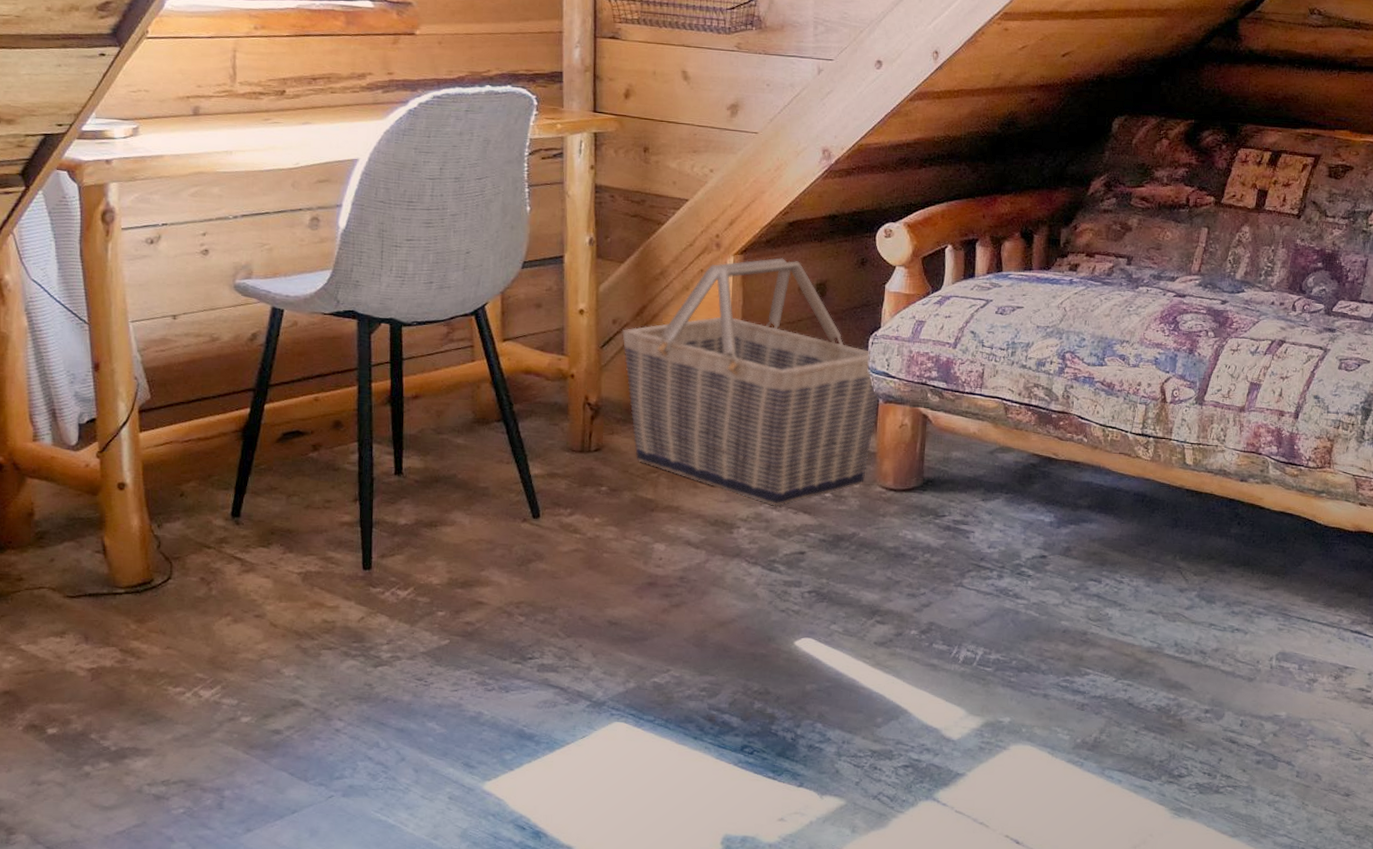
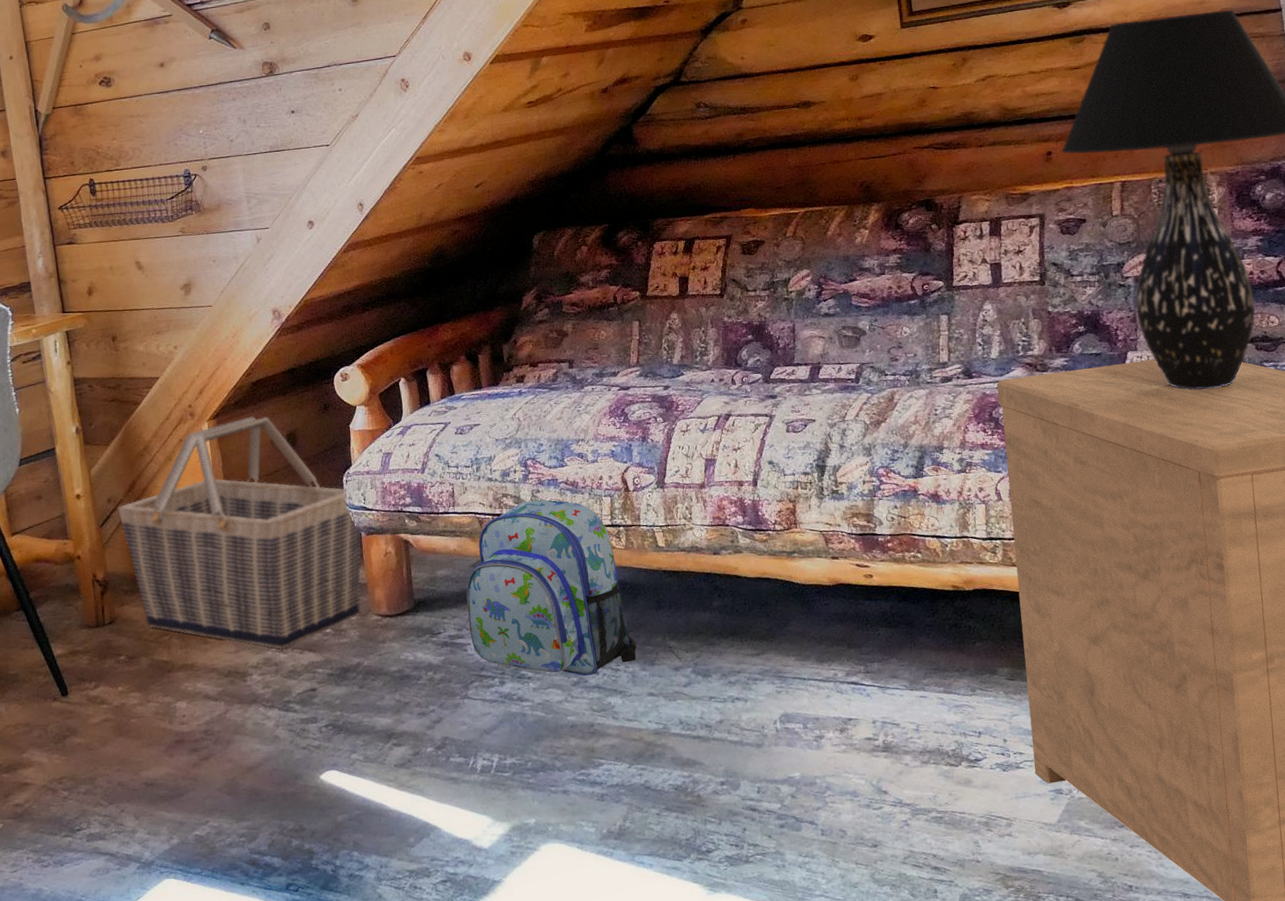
backpack: none [975,393,1145,584] -> present [466,497,637,677]

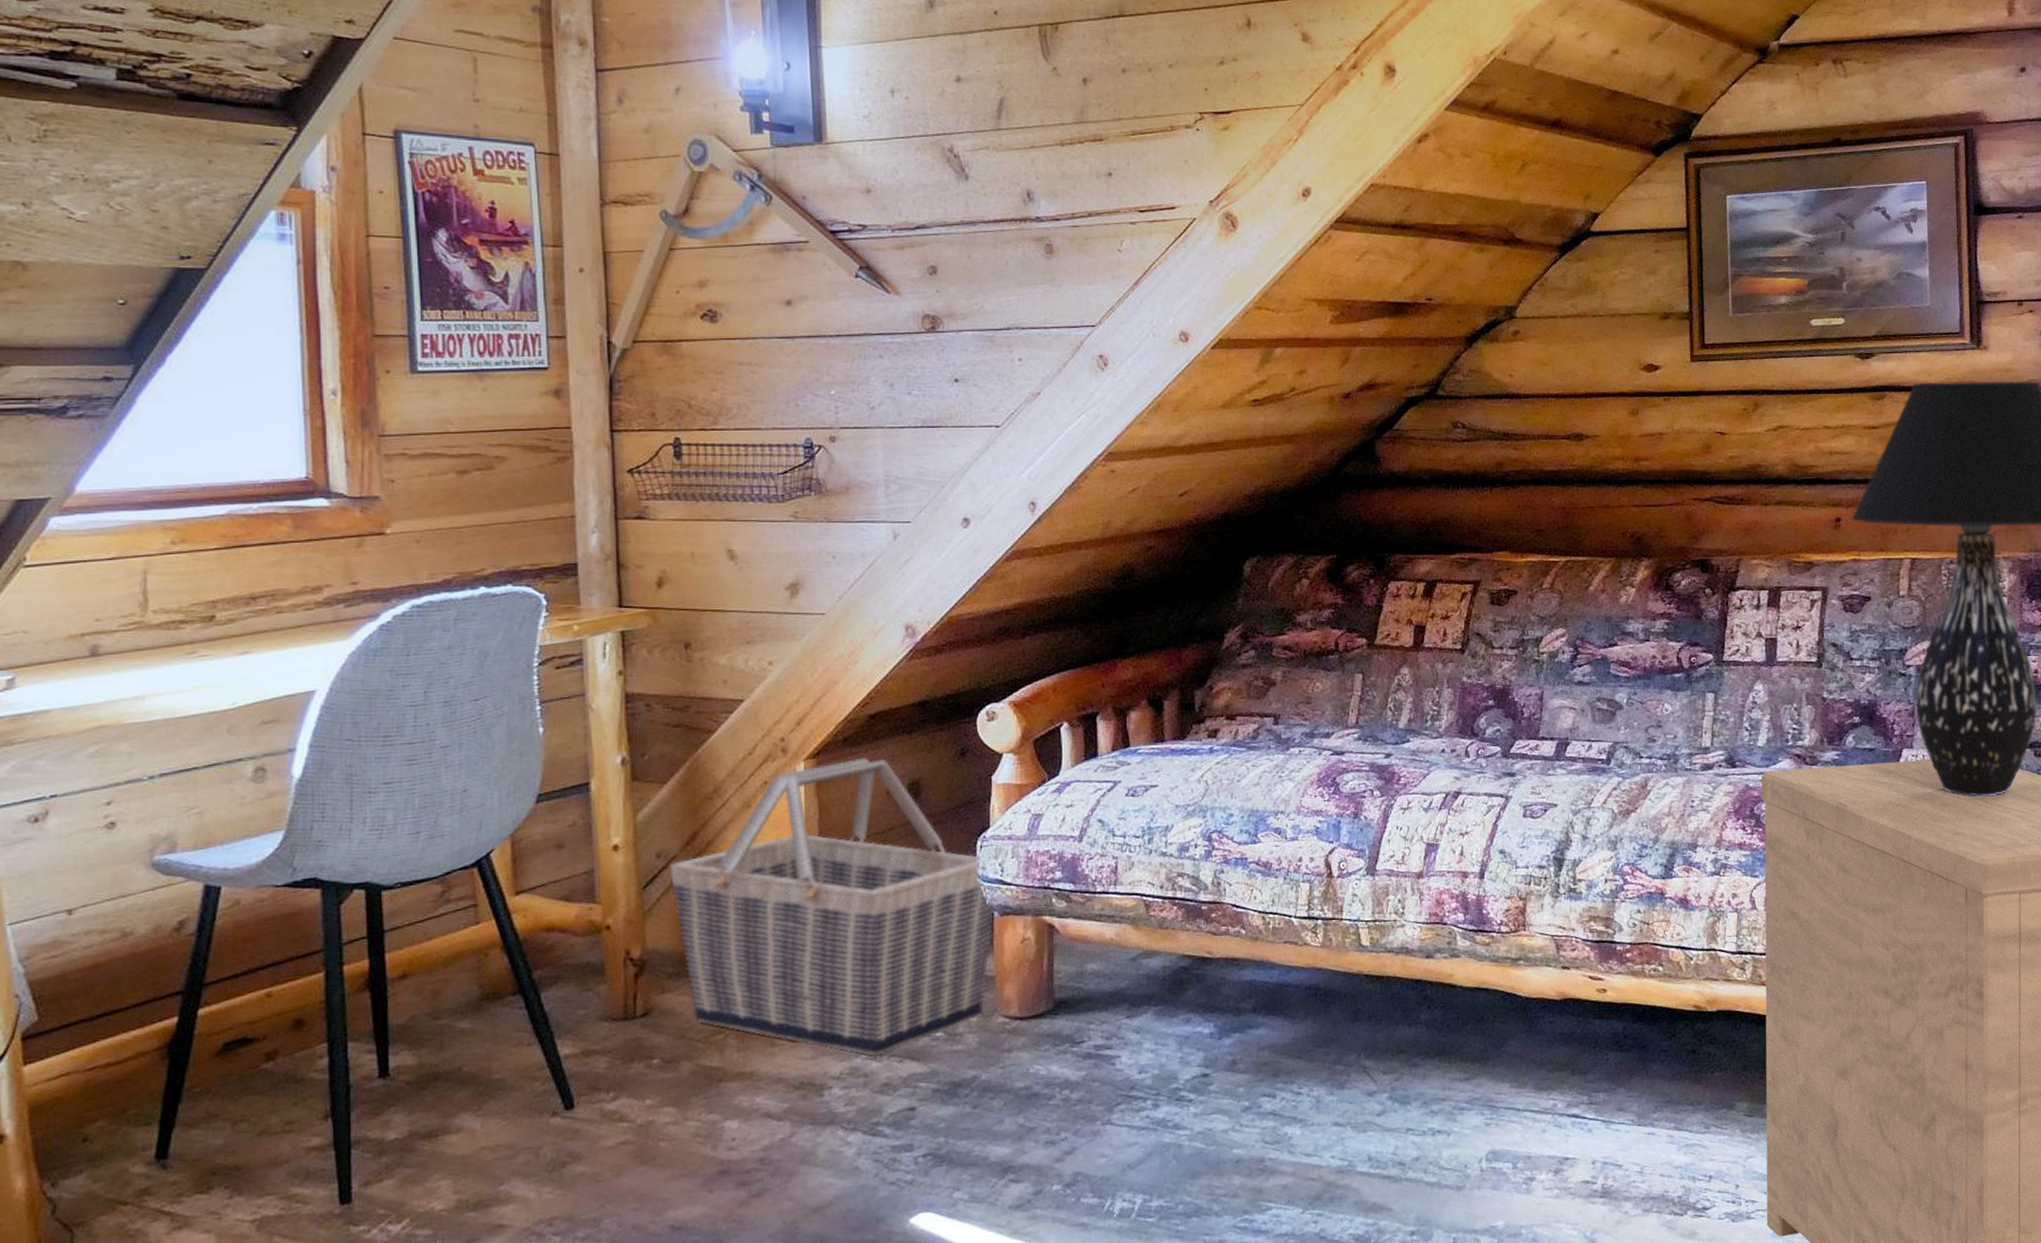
backpack: present [466,497,637,677] -> none [1120,879,1325,1100]

